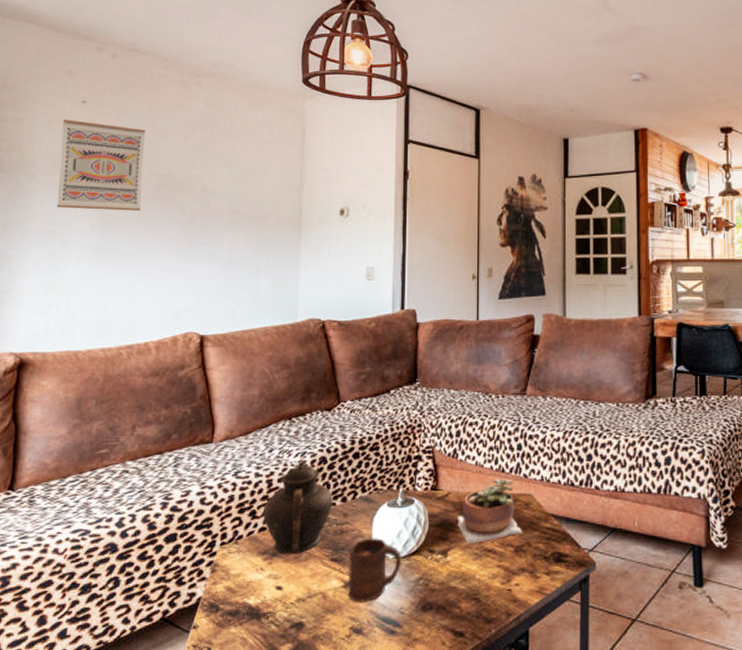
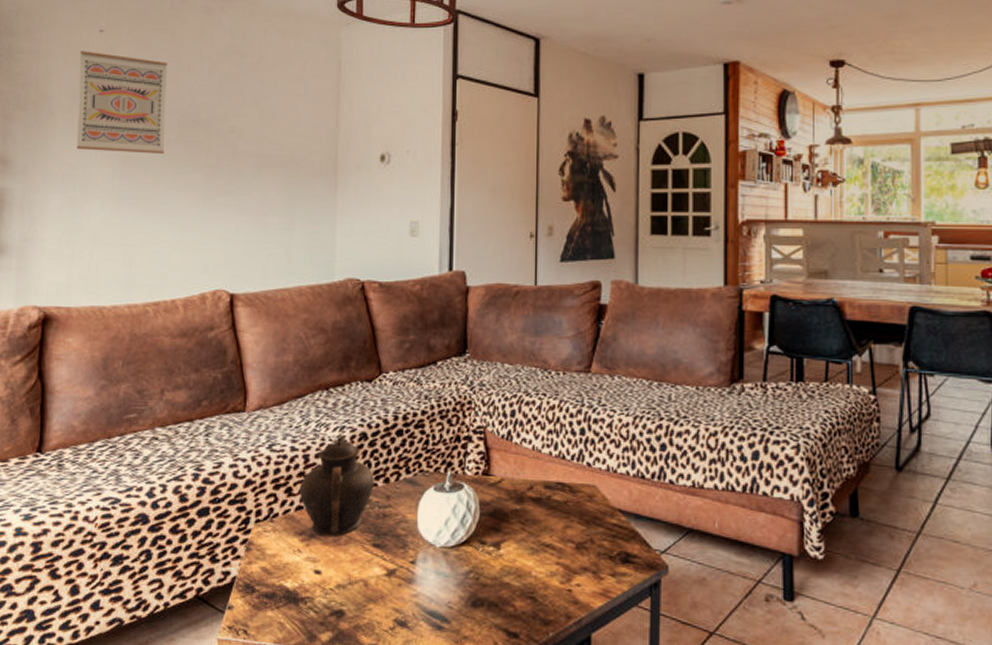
cup: present [347,538,402,604] -> none [390,524,450,595]
succulent plant: present [457,477,522,543] -> none [512,464,584,537]

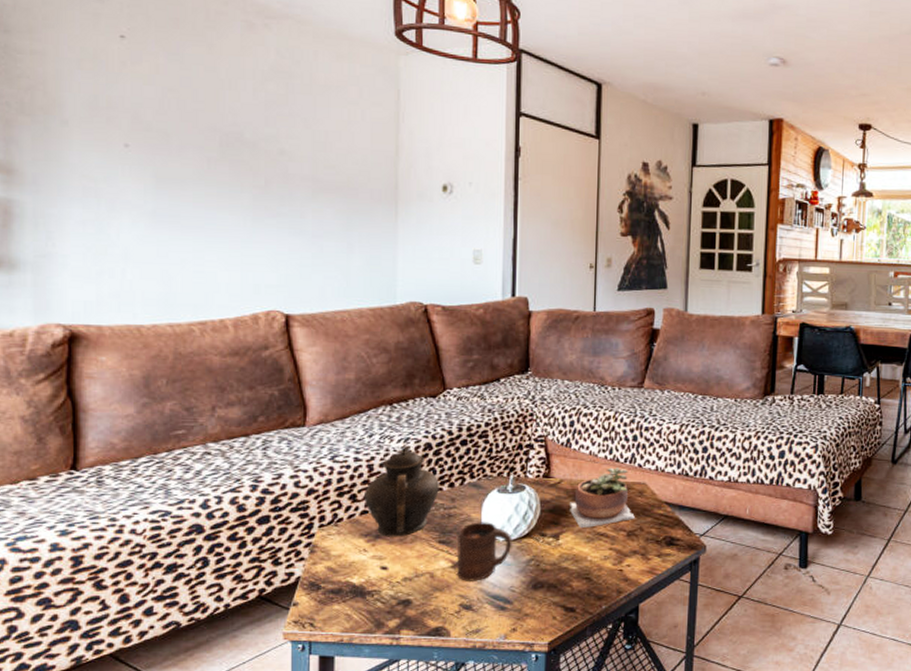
wall art: present [76,51,167,154] -> none [97,56,204,172]
cup: none [390,524,450,595] -> present [456,522,512,583]
succulent plant: none [512,464,584,537] -> present [570,466,635,528]

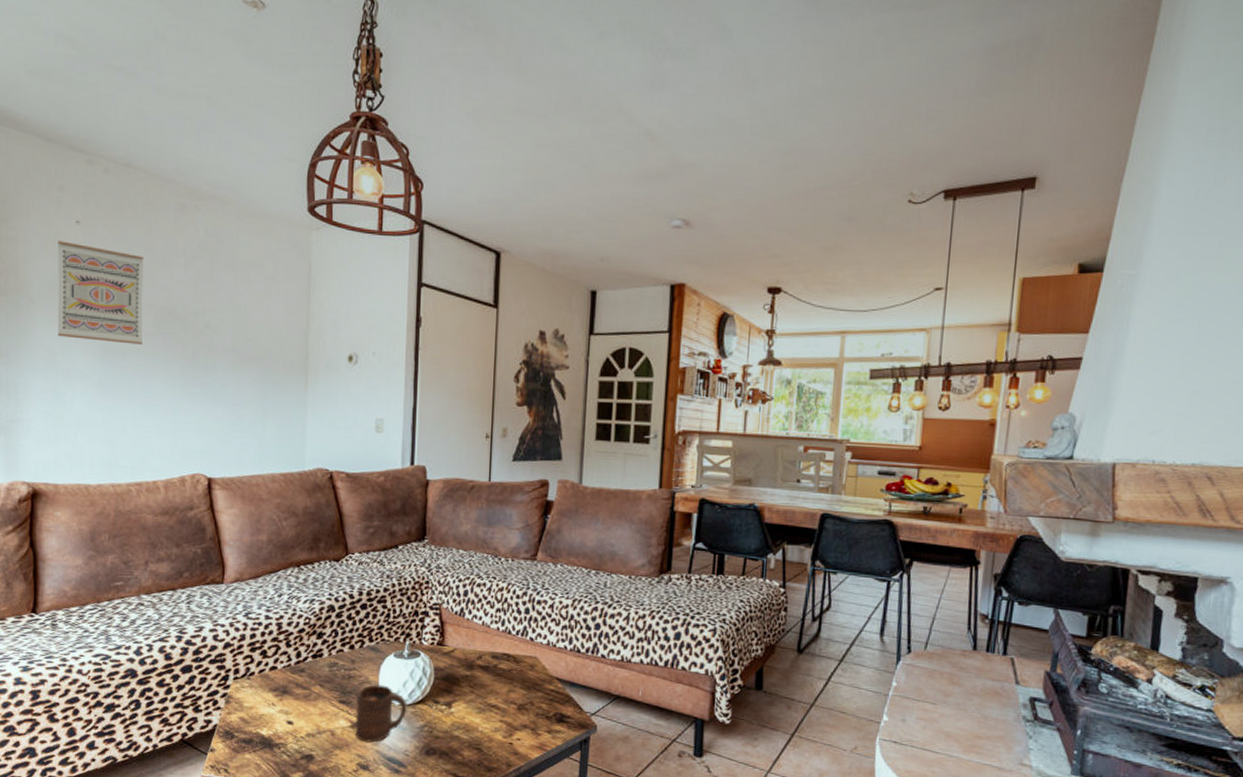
wall art: none [97,56,204,172] -> present [57,241,143,344]
teapot: present [365,445,439,537] -> none [274,606,341,694]
succulent plant: present [570,466,635,528] -> none [462,638,526,698]

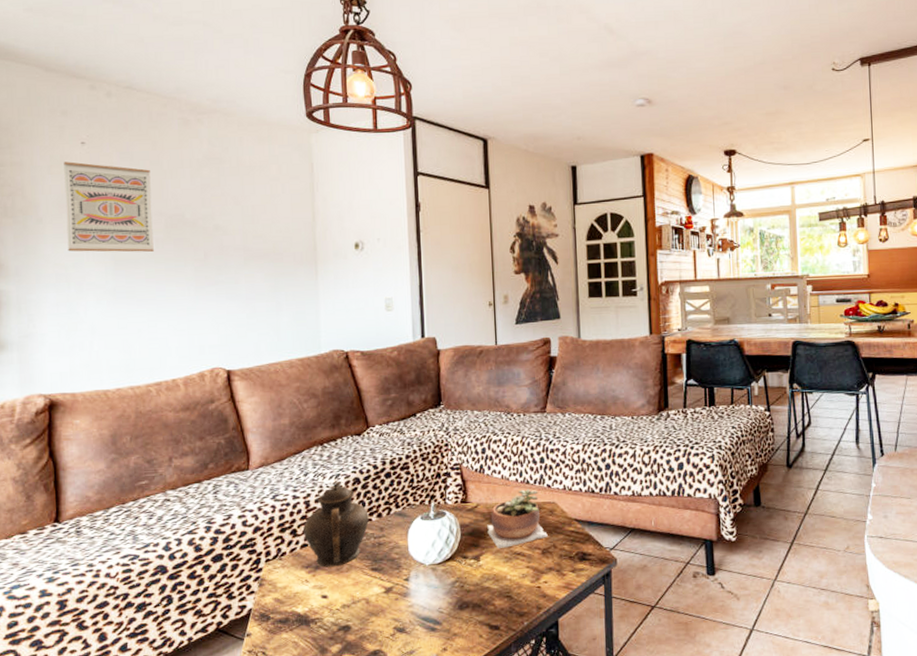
teapot: none [274,606,341,694] -> present [303,481,369,568]
cup: present [354,685,407,743] -> none [388,548,438,606]
succulent plant: none [462,638,526,698] -> present [487,488,548,548]

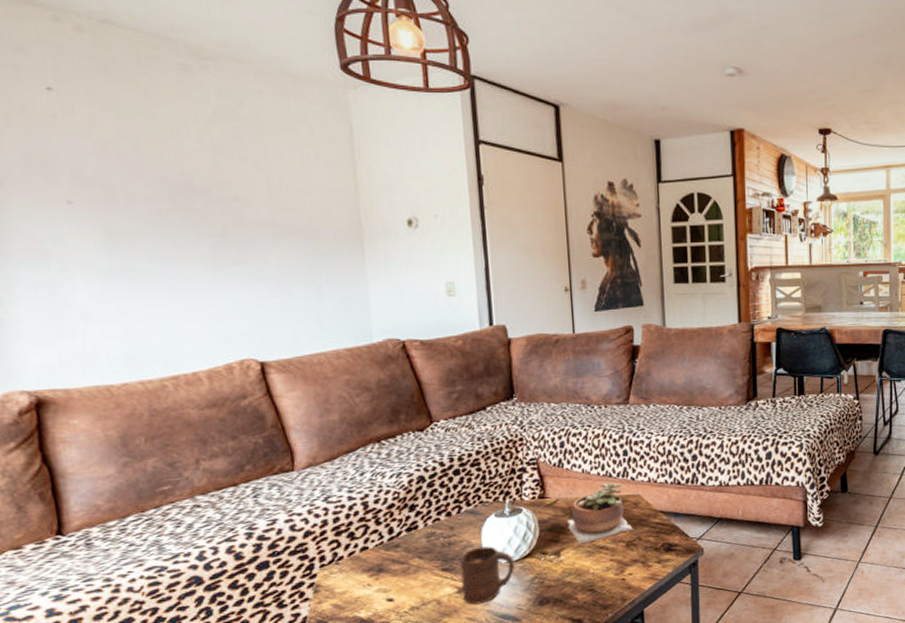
wall art: present [64,161,154,252] -> none [25,111,157,225]
teapot: present [303,481,369,568] -> none [362,479,437,570]
cup: none [388,548,438,606] -> present [460,546,515,605]

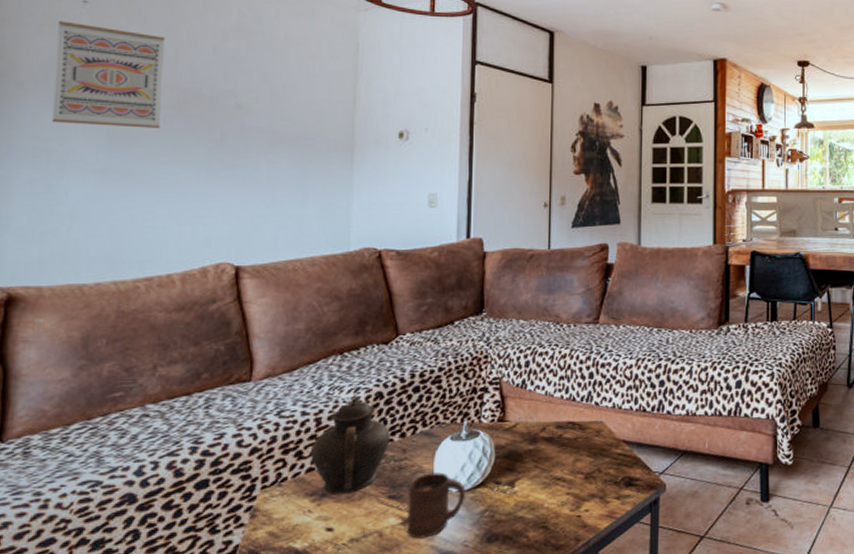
wall art: none [25,111,157,225] -> present [52,21,165,128]
teapot: none [362,479,437,570] -> present [311,395,390,495]
succulent plant: present [568,481,632,543] -> none [525,406,592,473]

